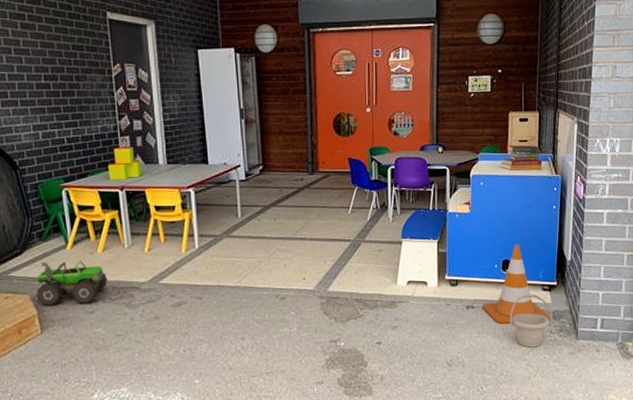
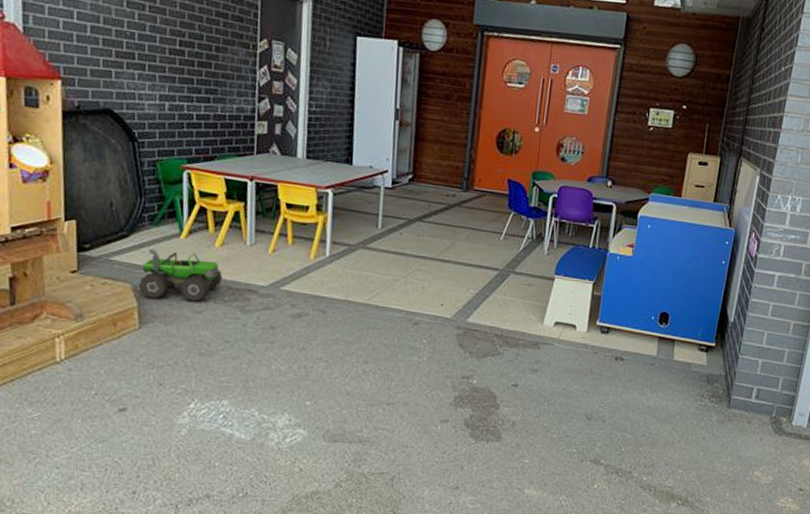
toy blocks: present [108,147,142,181] -> none [238,132,278,170]
traffic cone: present [482,245,549,324] -> none [632,298,703,383]
books: present [500,145,543,171] -> none [671,189,718,220]
bucket: present [509,294,553,347] -> none [659,352,706,411]

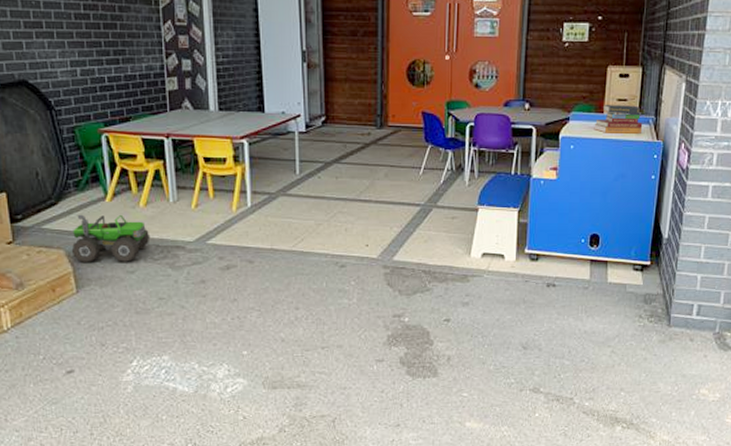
books: none [671,189,718,220] -> present [594,105,643,134]

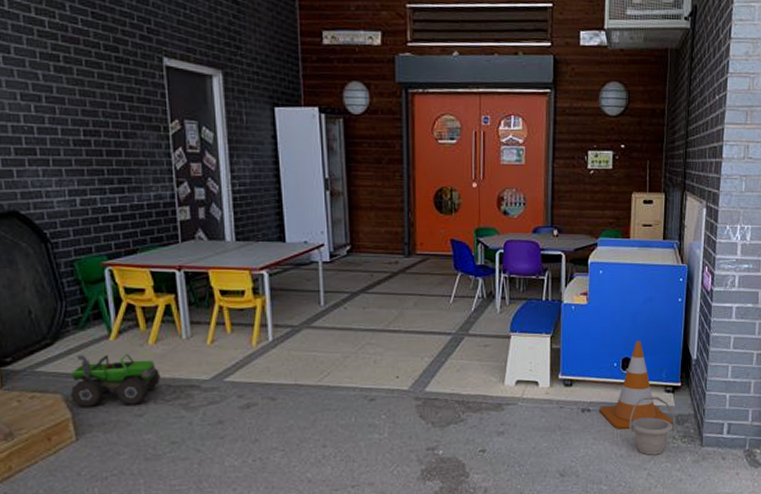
traffic cone: none [565,218,640,305] -> present [599,341,672,429]
books: present [594,105,643,134] -> none [621,230,668,258]
bucket: none [594,273,643,333] -> present [629,395,676,455]

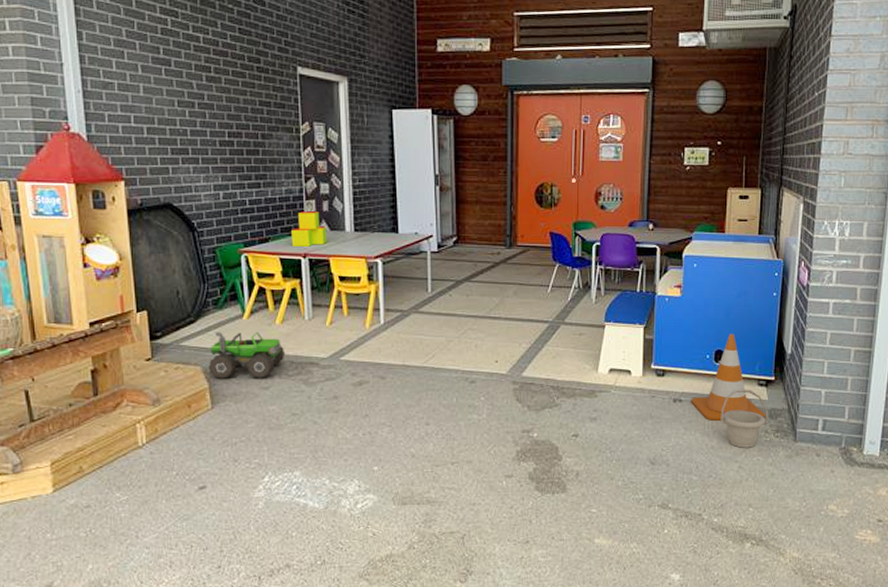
toy blocks: none [163,219,205,260] -> present [291,211,327,248]

